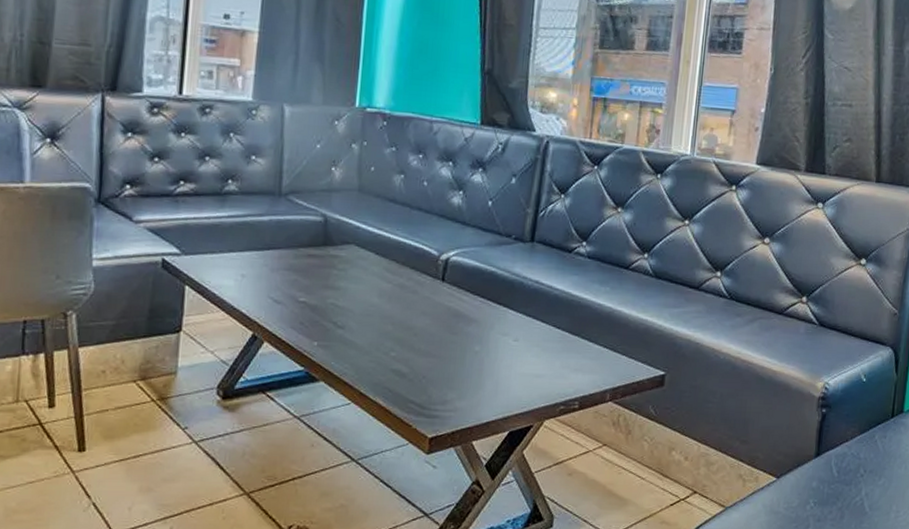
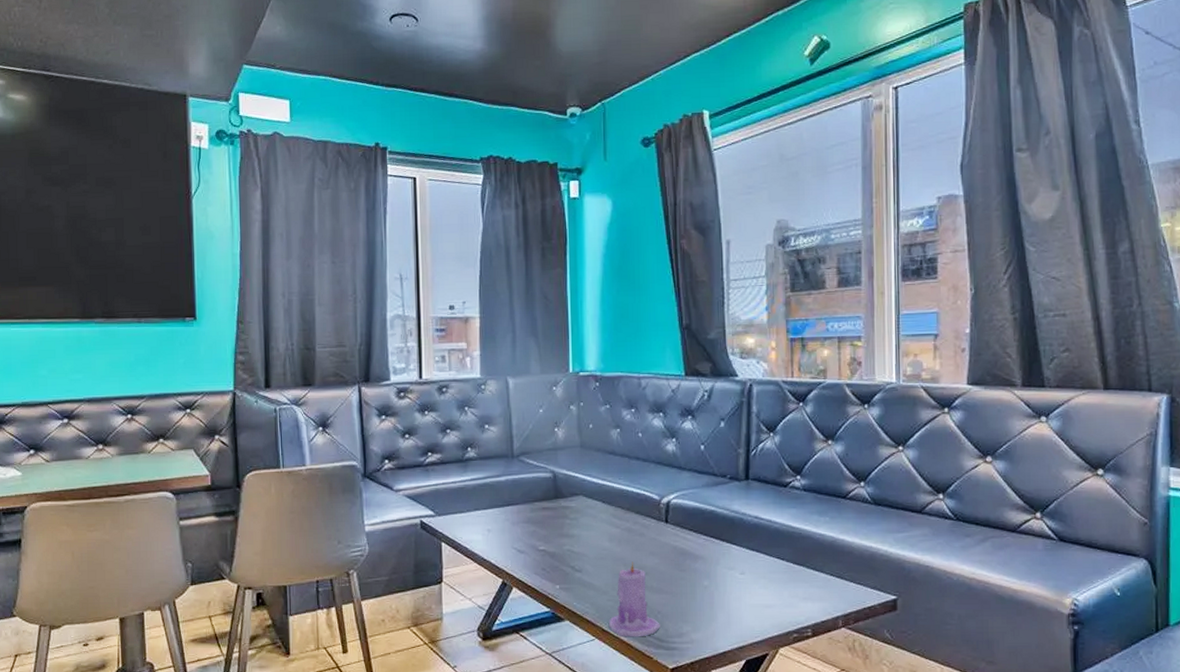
candle: none [367,320,424,403] -> present [608,561,660,637]

